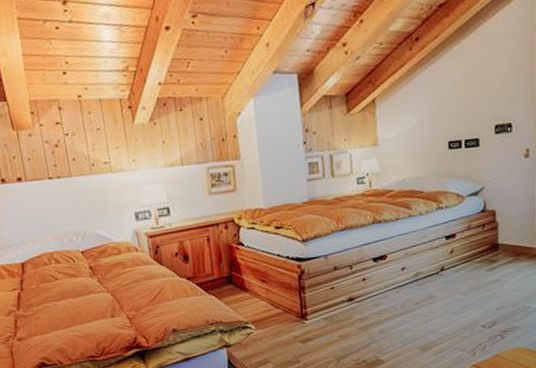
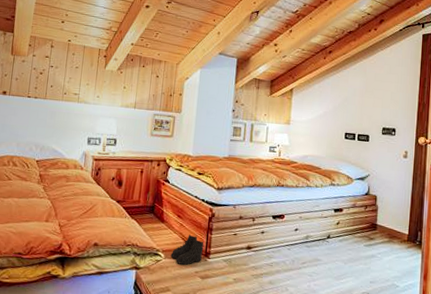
boots: none [262,298,299,333] -> present [170,234,204,265]

